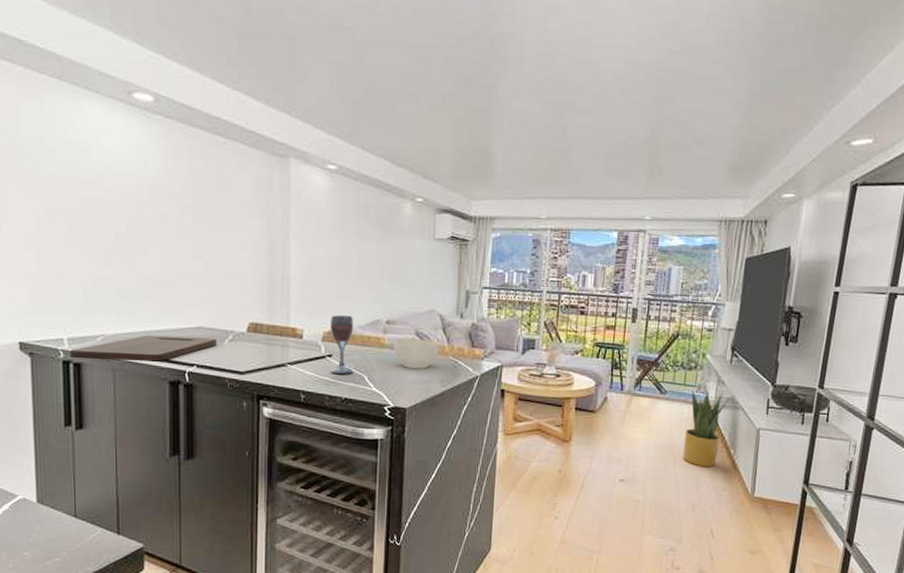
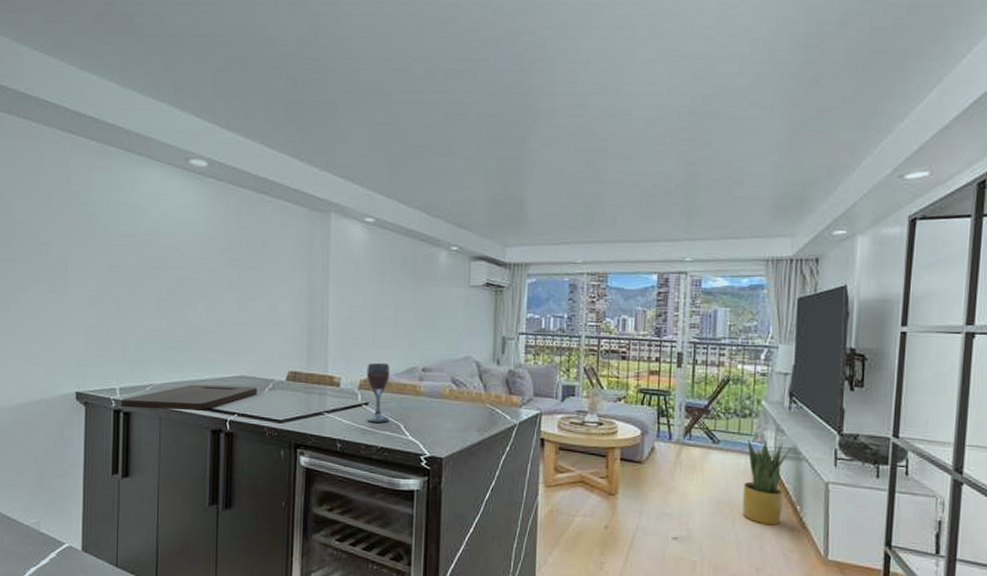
bowl: present [392,339,440,370] -> none [428,386,477,418]

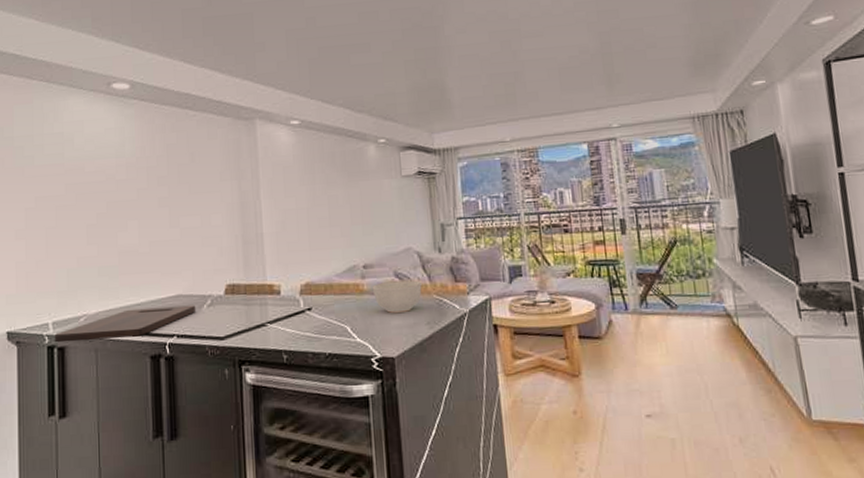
cup: present [366,362,391,422] -> none [306,264,334,328]
bowl: none [428,386,477,418] -> present [372,280,422,314]
planter: present [742,438,792,526] -> none [706,299,755,390]

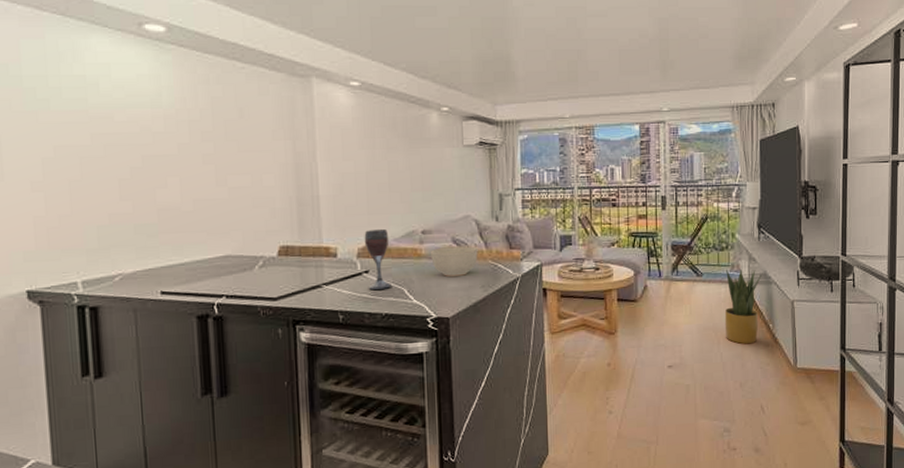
cutting board: present [54,305,195,343] -> none [84,266,246,303]
cup: none [306,264,334,328] -> present [364,228,391,290]
planter: none [706,299,755,390] -> present [724,269,763,345]

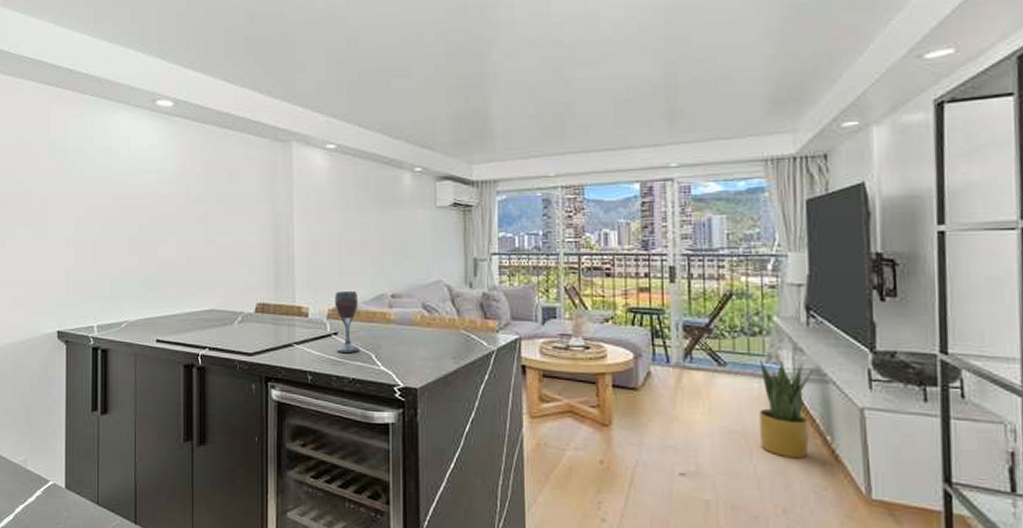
bowl: present [430,246,478,277] -> none [399,313,450,346]

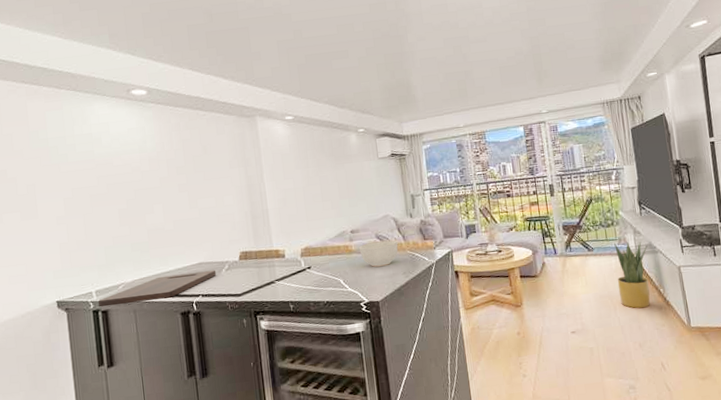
cutting board: none [98,319,227,346] -> present [97,270,216,307]
cup: present [334,290,359,352] -> none [305,231,330,282]
bowl: none [399,313,450,346] -> present [358,240,399,268]

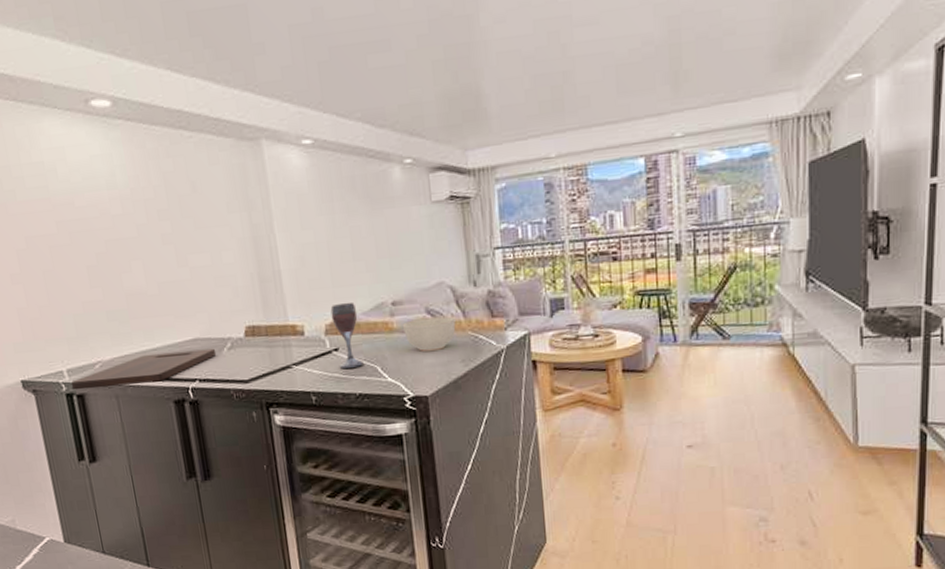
cup: none [305,231,330,282] -> present [330,302,363,369]
planter: present [614,242,651,309] -> none [760,328,812,419]

